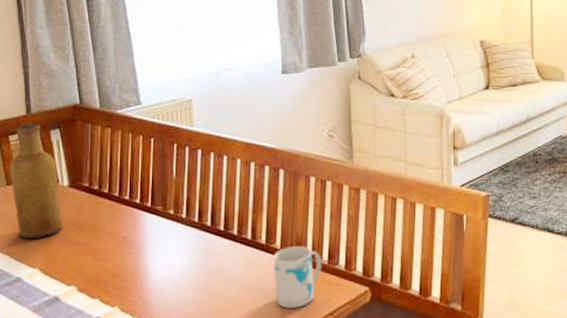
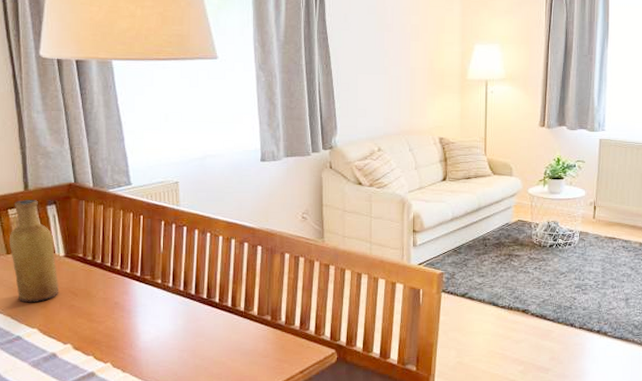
mug: present [273,245,322,308] -> none [250,313,295,367]

